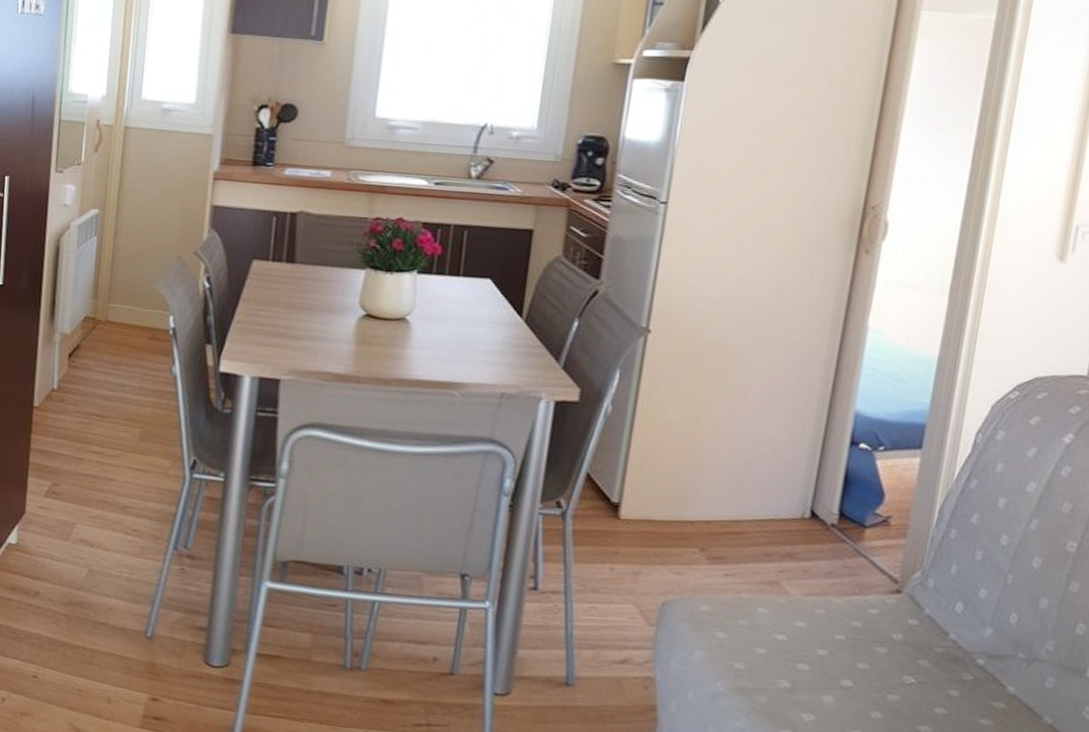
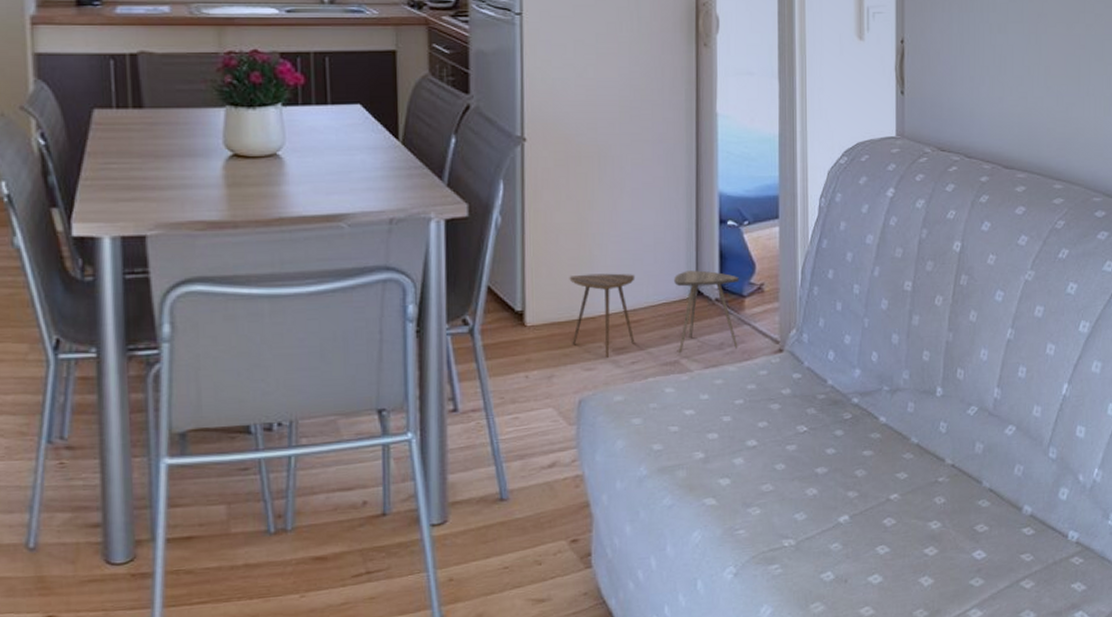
side table: none [664,475,864,581] -> present [569,270,740,358]

